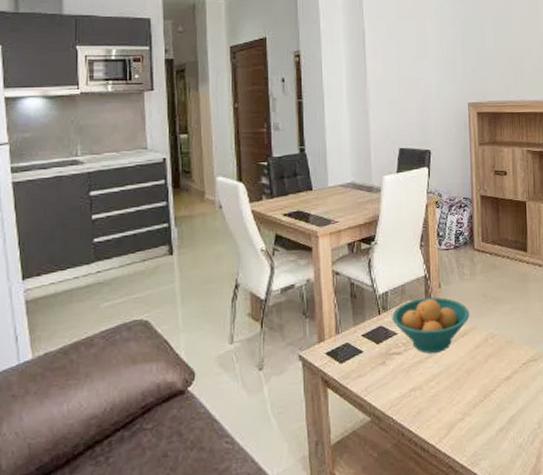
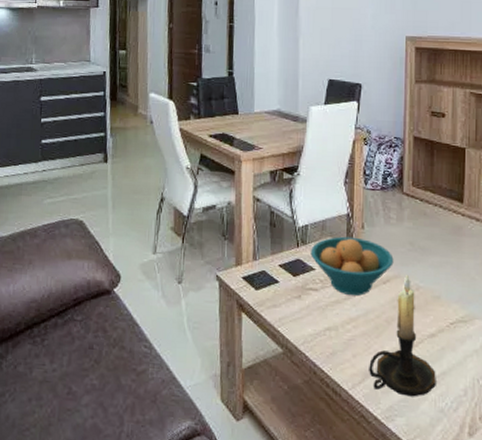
candle holder: none [453,325,514,440] -> present [369,275,436,397]

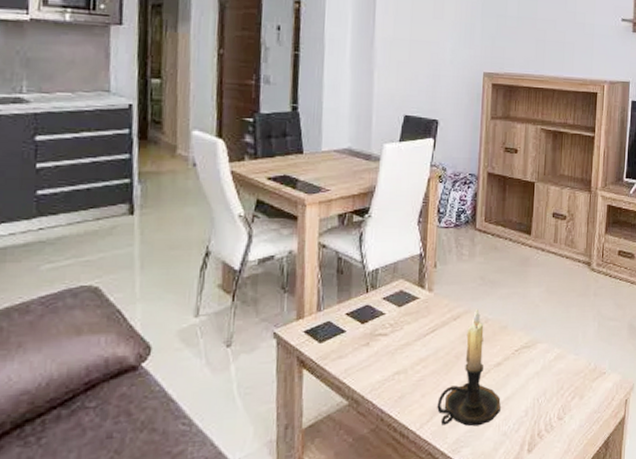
fruit bowl: present [310,236,394,296] -> none [380,277,465,337]

